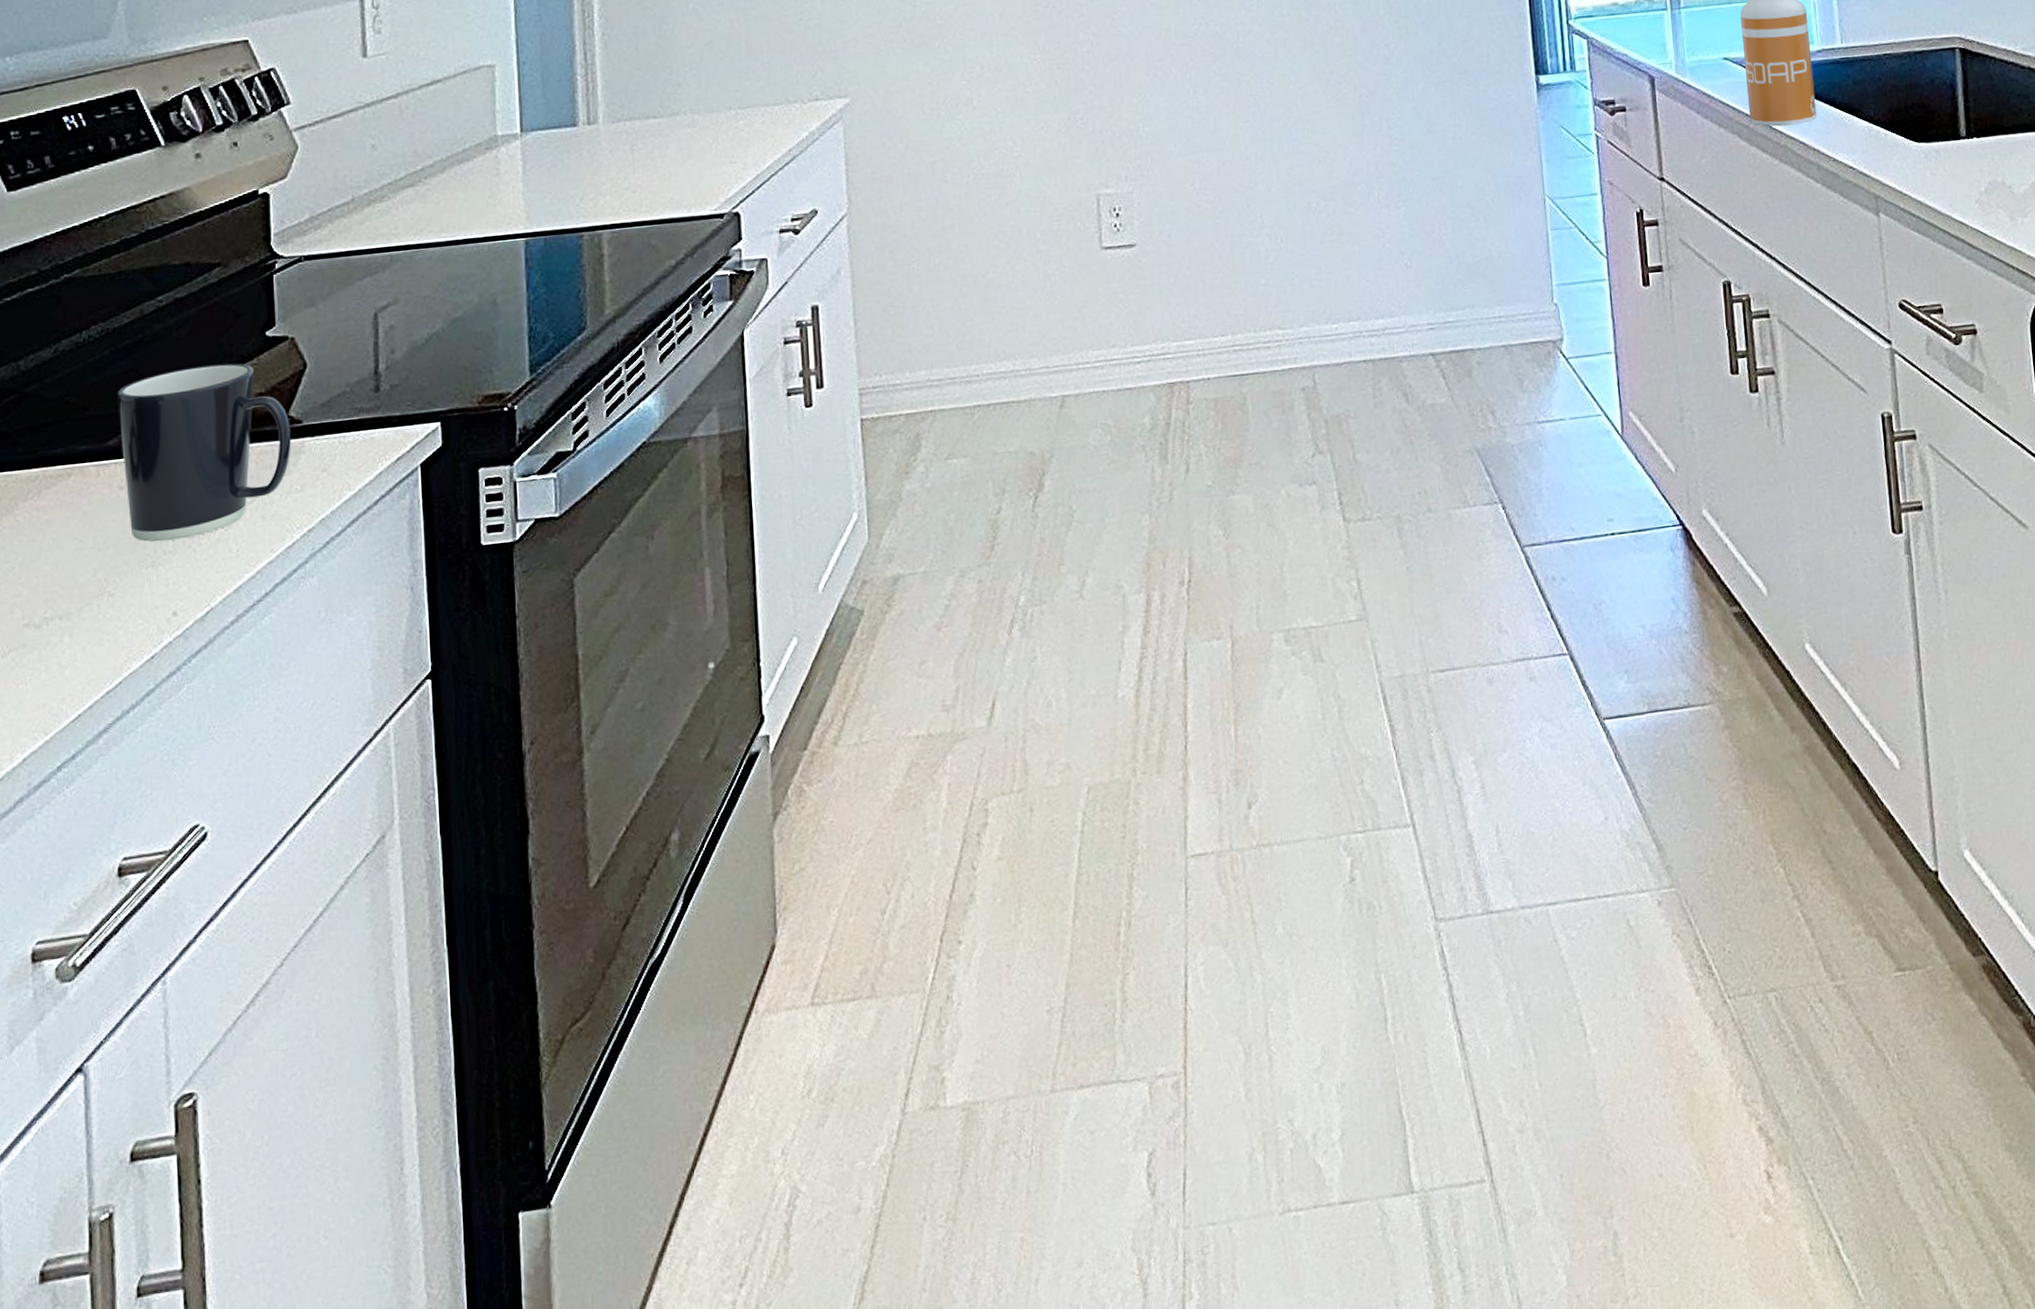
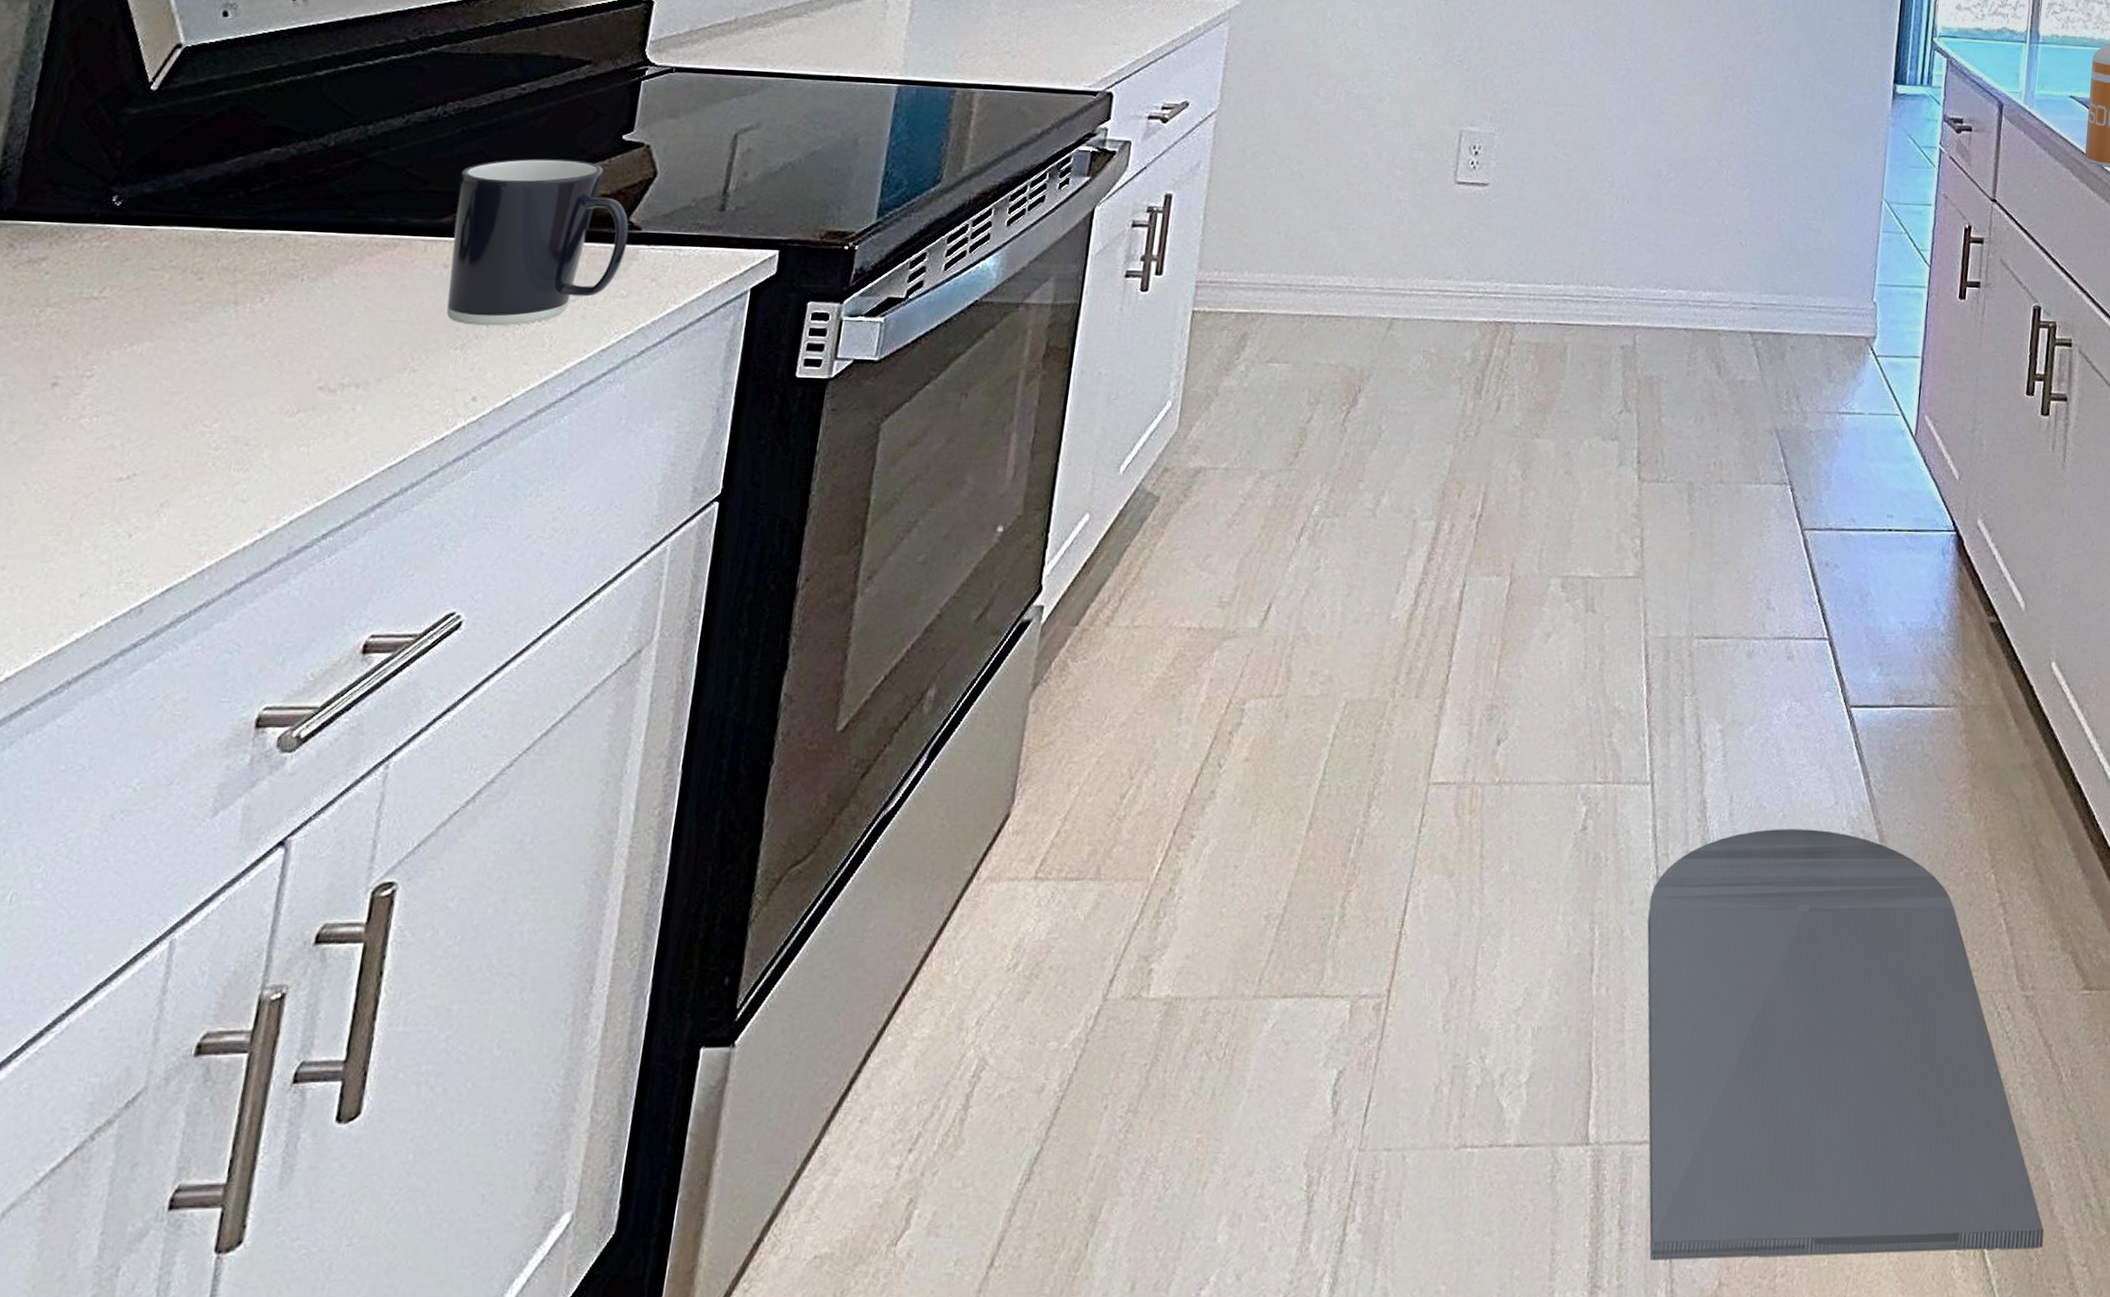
door mat: none [1432,847,1898,1299] -> present [1647,829,2044,1261]

